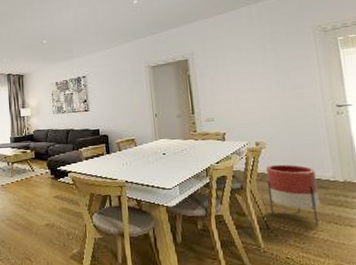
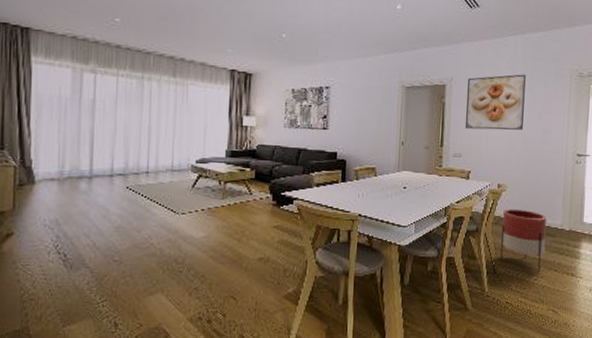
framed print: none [208,38,272,95] -> present [465,74,526,130]

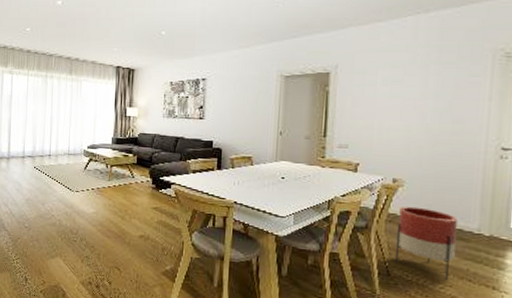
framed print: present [465,74,526,130] -> none [353,57,430,120]

